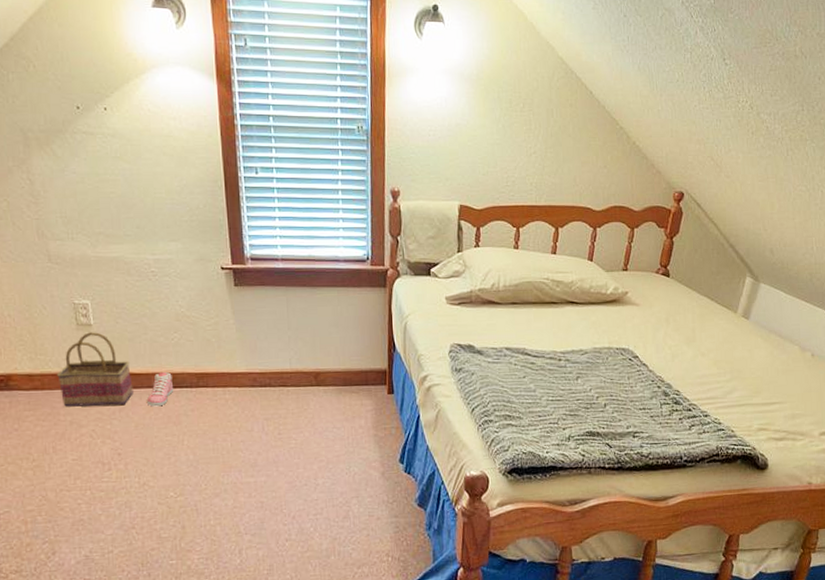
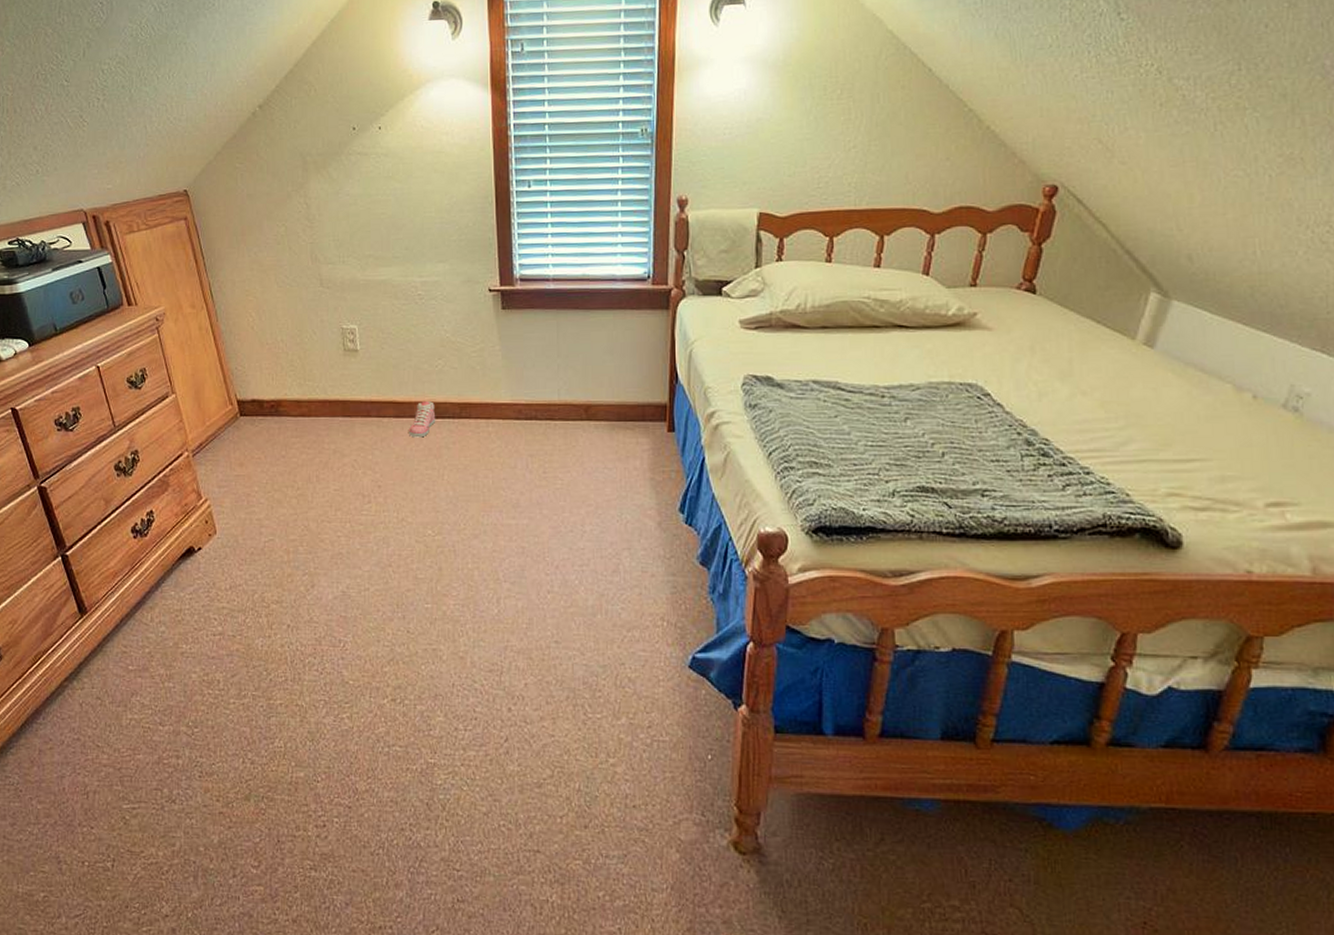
basket: present [56,332,133,407] -> none [322,358,396,436]

